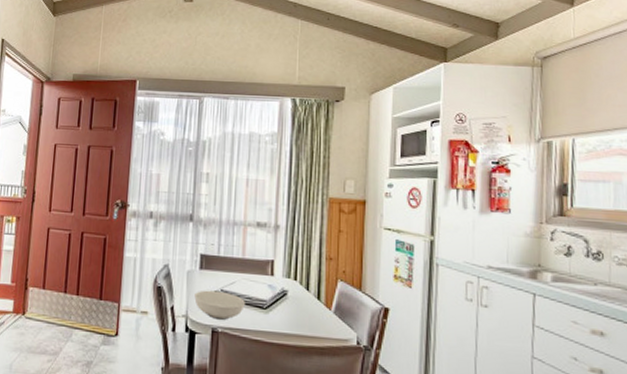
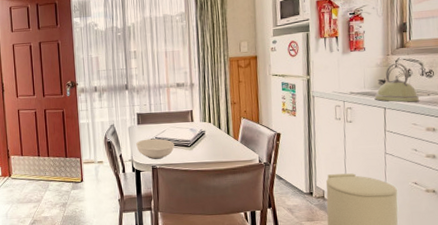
kettle: none [520,235,584,292] -> present [374,63,420,103]

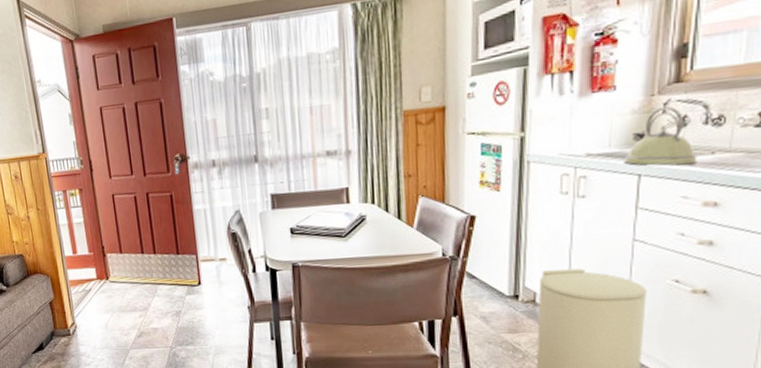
bowl: present [136,138,175,159] -> none [270,227,323,255]

